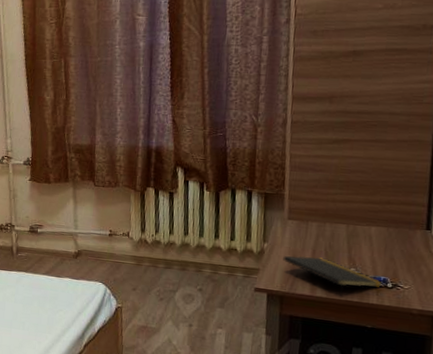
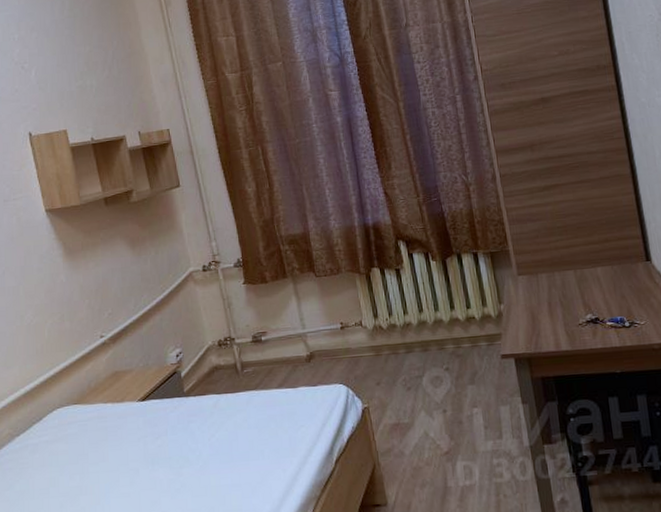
notepad: present [283,256,383,296] -> none [521,309,621,345]

